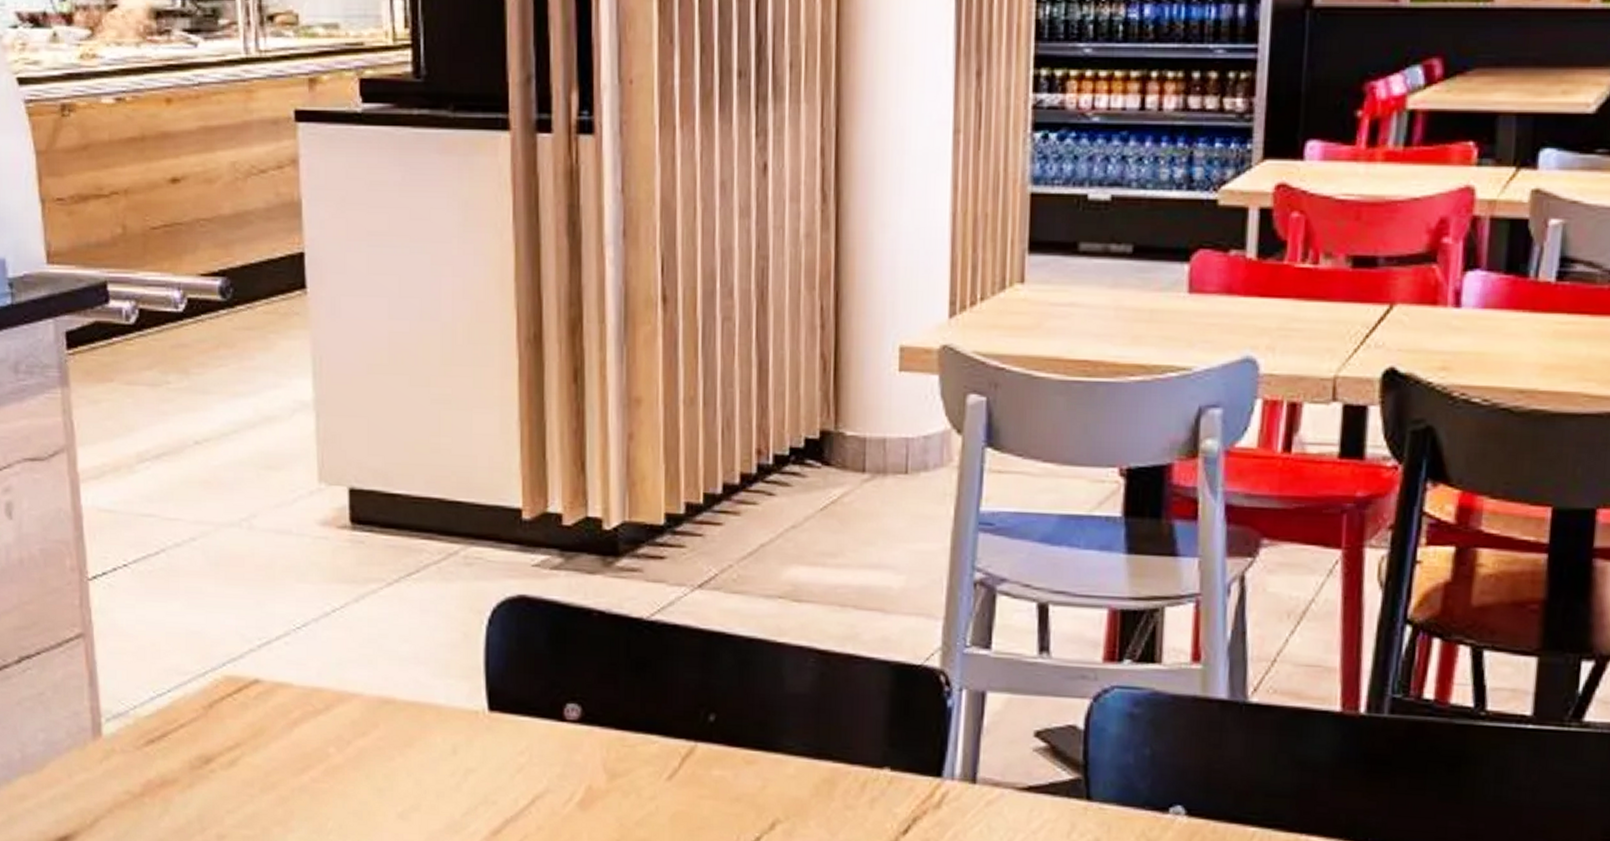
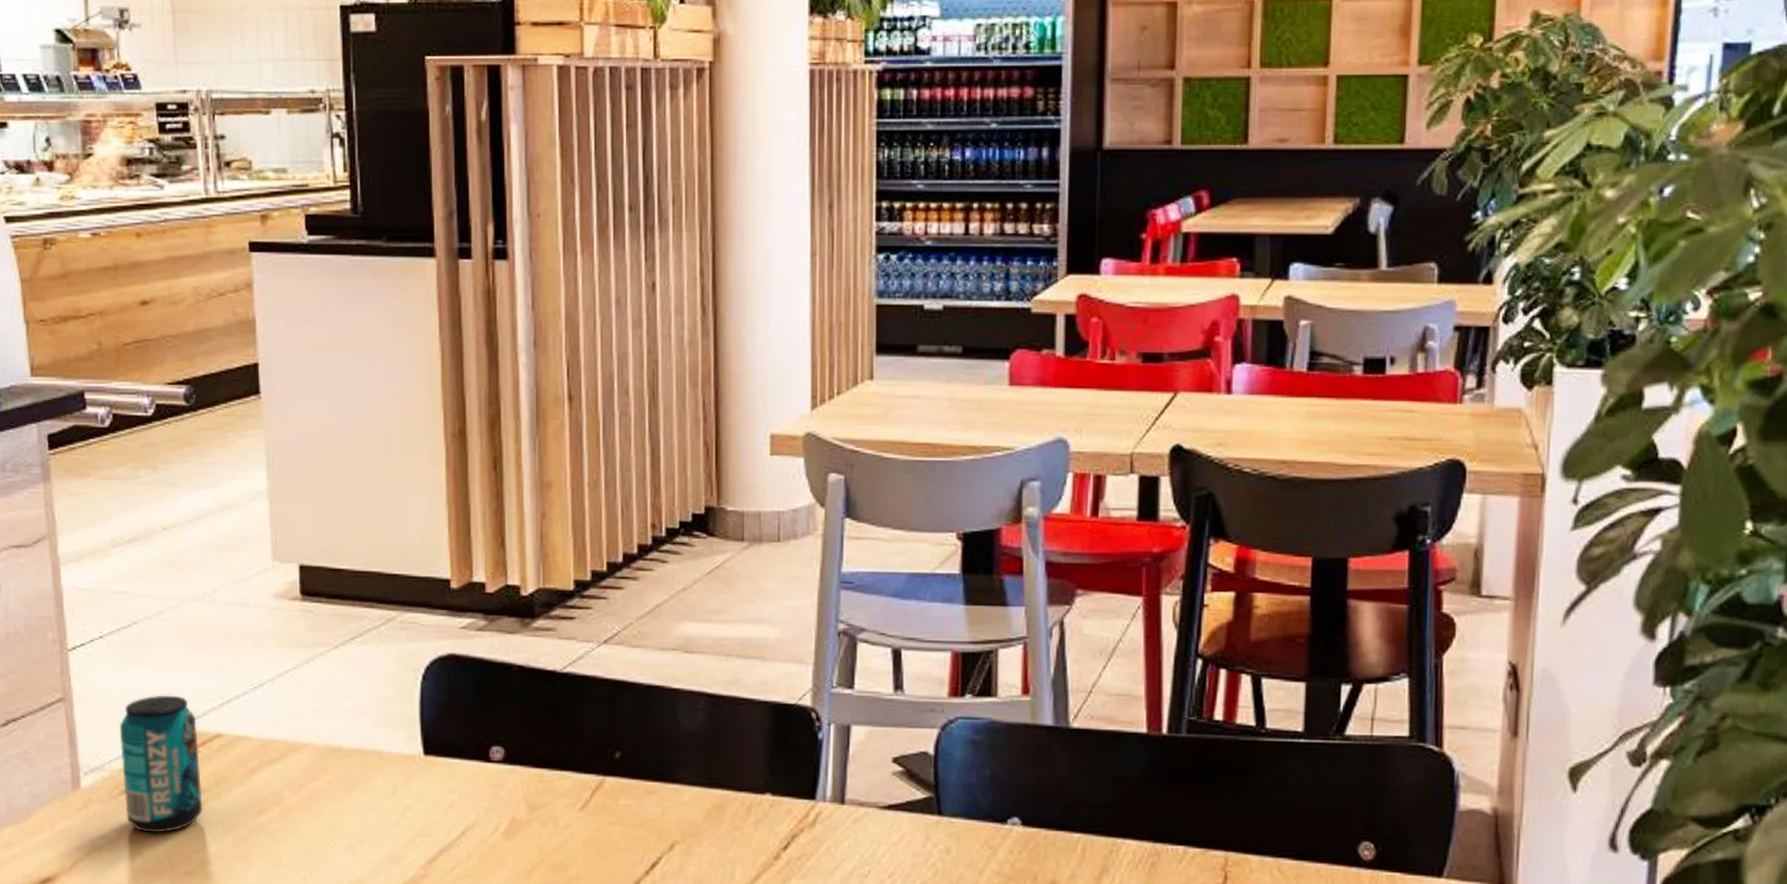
beverage can: none [145,633,238,790] -> present [119,695,203,833]

